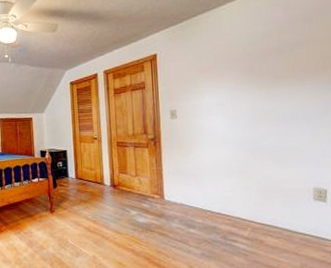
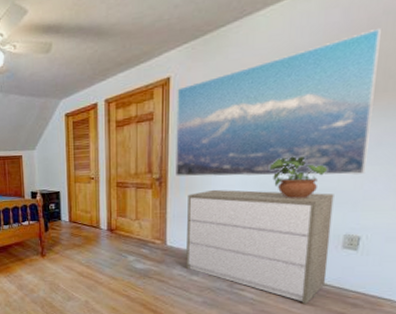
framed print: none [163,21,321,137] -> present [174,27,381,177]
dresser: none [179,148,305,253] -> present [186,189,334,304]
potted plant: none [242,118,292,157] -> present [267,153,328,199]

